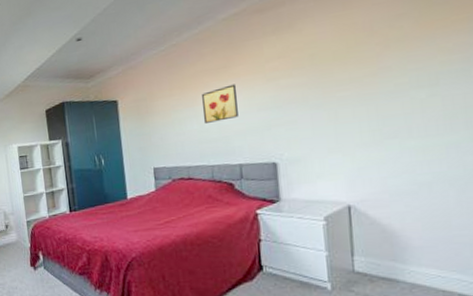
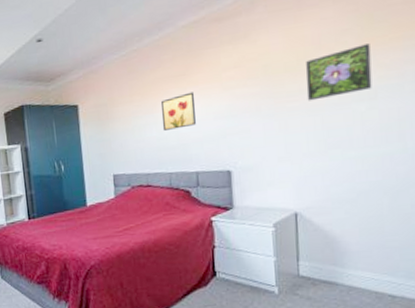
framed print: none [357,27,433,90] -> present [305,43,372,101]

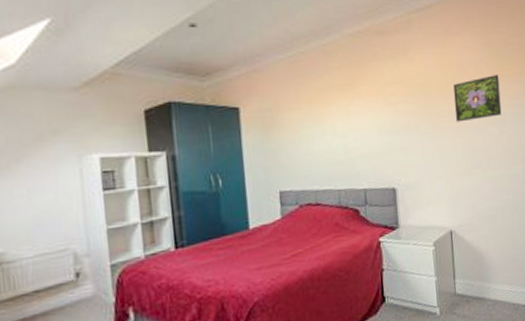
wall art: present [161,92,196,131] -> none [329,104,363,143]

